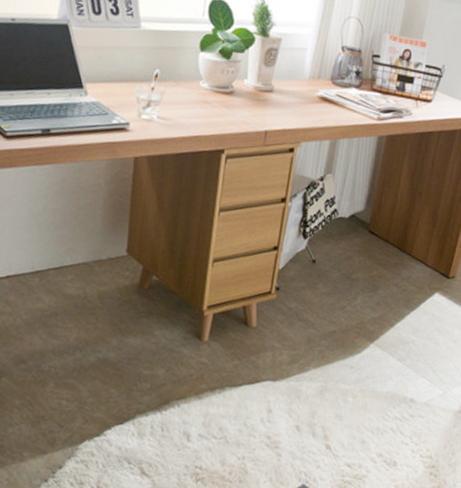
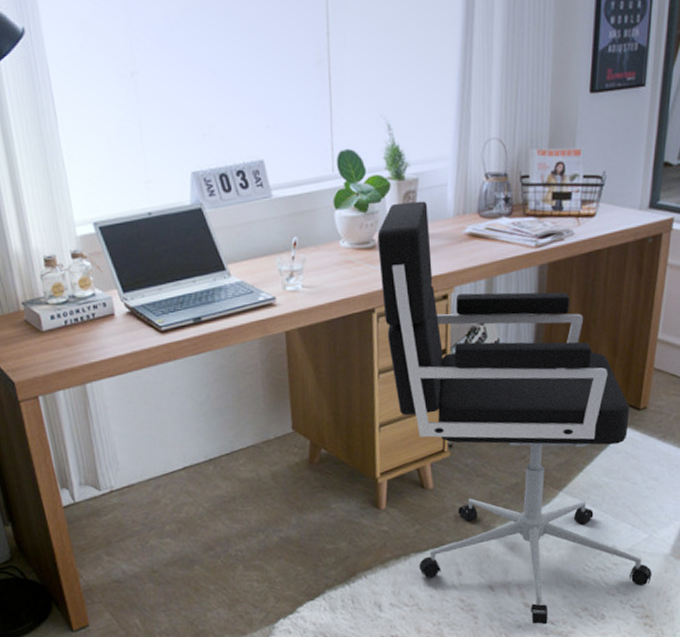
office chair: none [232,57,442,467] -> present [377,201,652,625]

